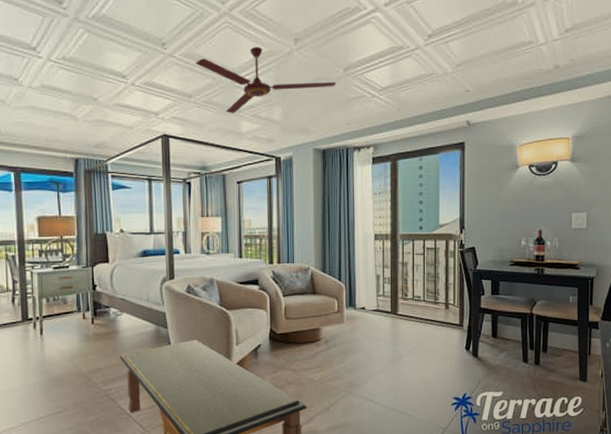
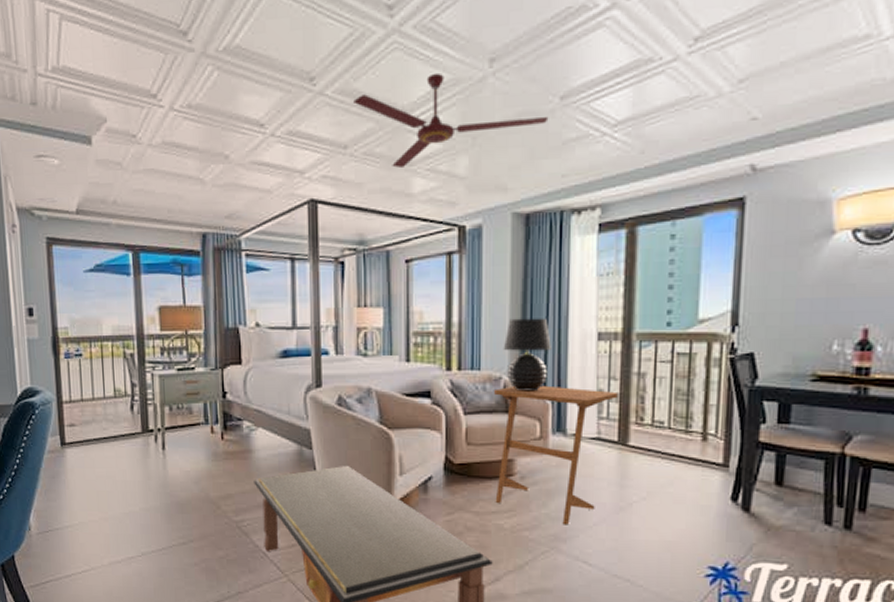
side table: none [304,273,390,375] -> present [494,385,618,525]
table lamp: none [310,224,345,278] -> present [503,318,553,391]

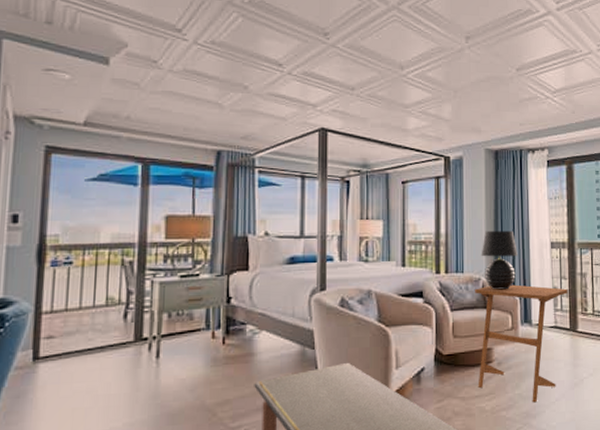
ceiling fan: present [354,72,549,169] -> none [360,41,509,110]

